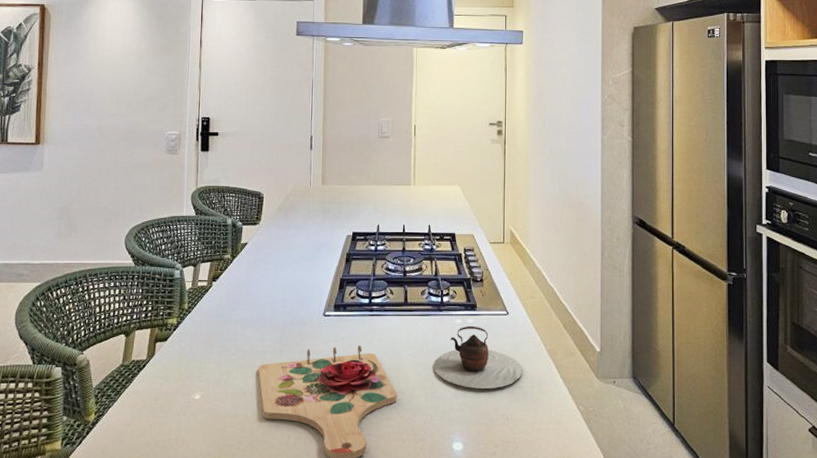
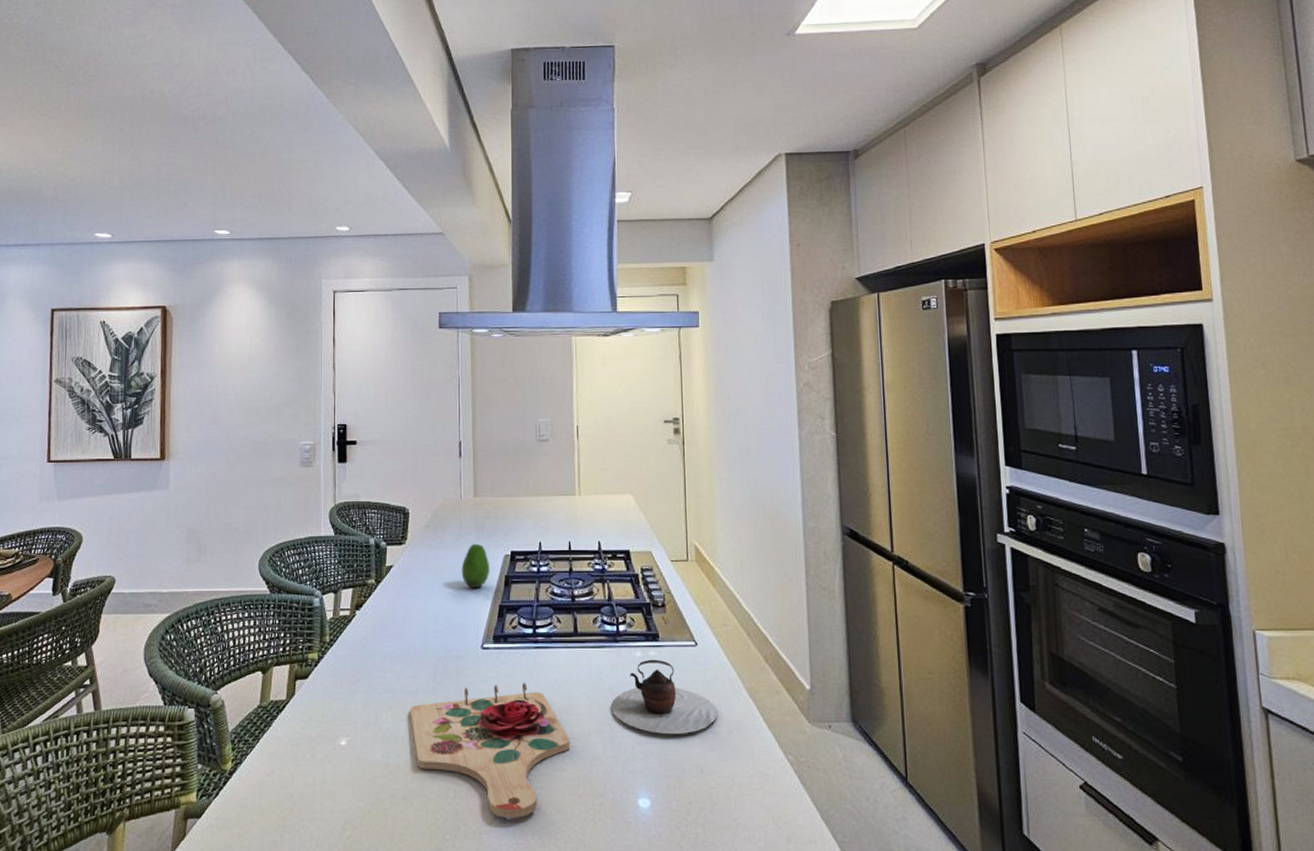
fruit: none [308,225,334,264] -> present [461,543,490,589]

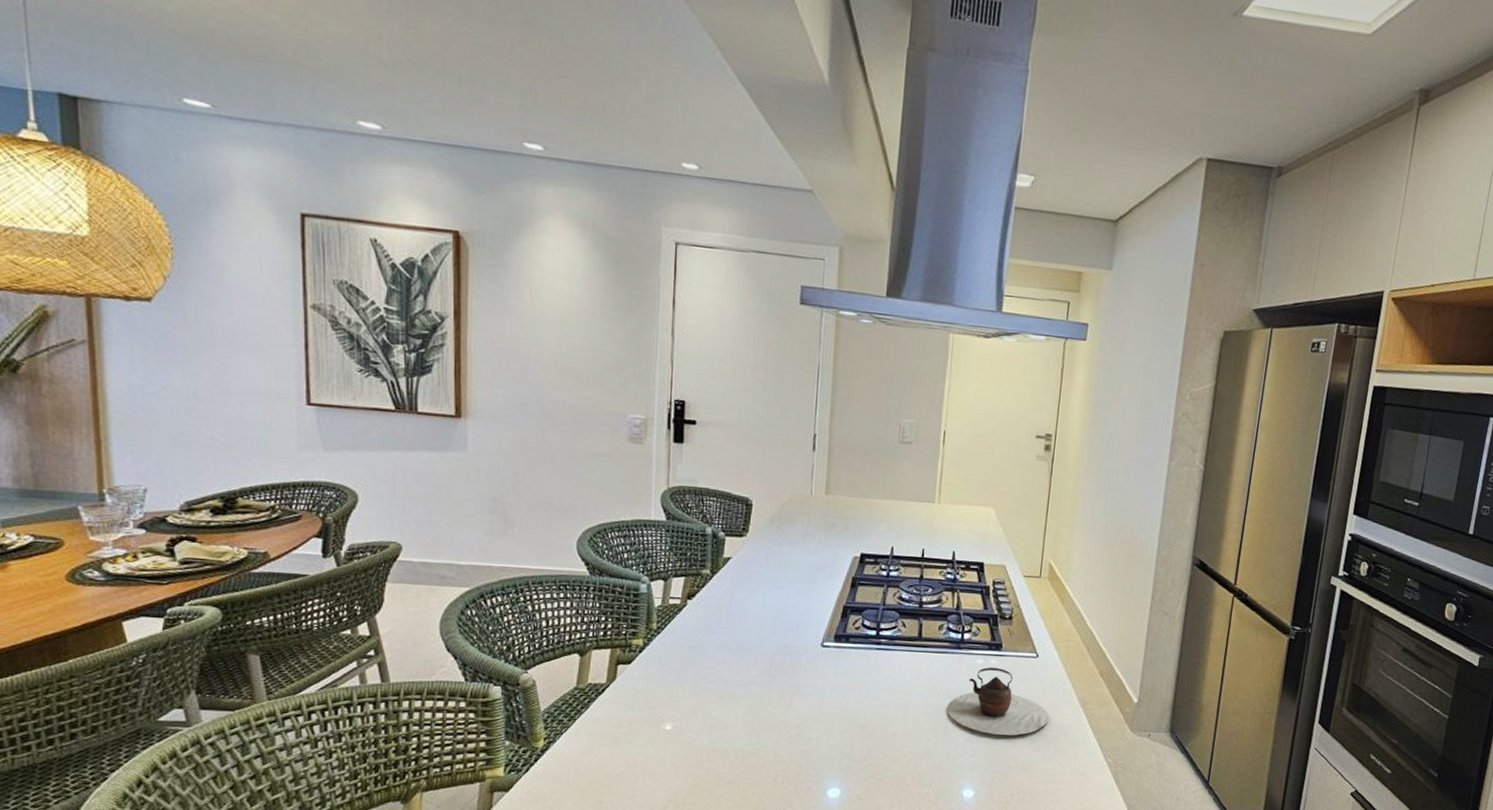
cutting board: present [410,682,571,818] -> none [741,680,904,802]
fruit: present [461,543,490,589] -> none [805,542,837,588]

